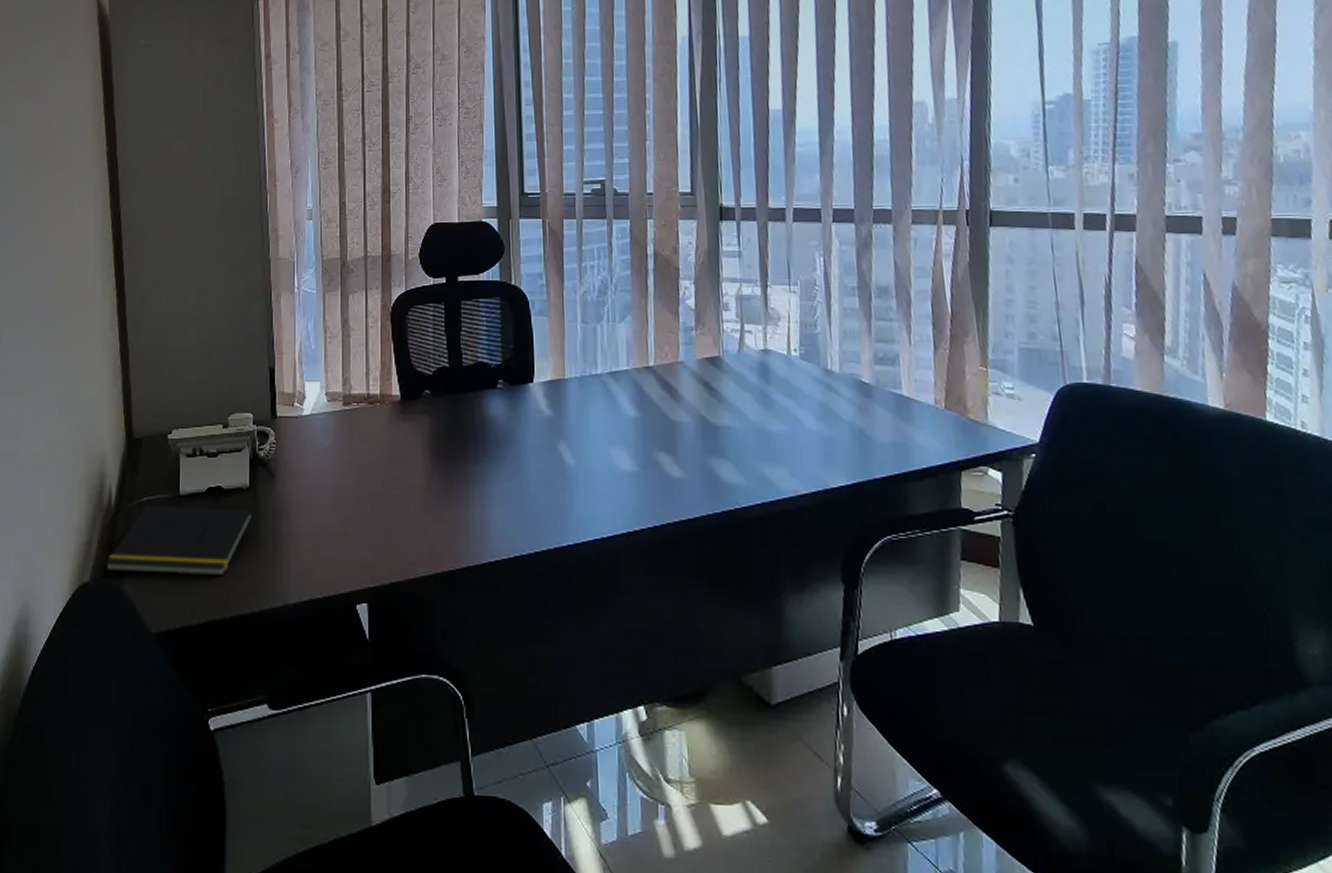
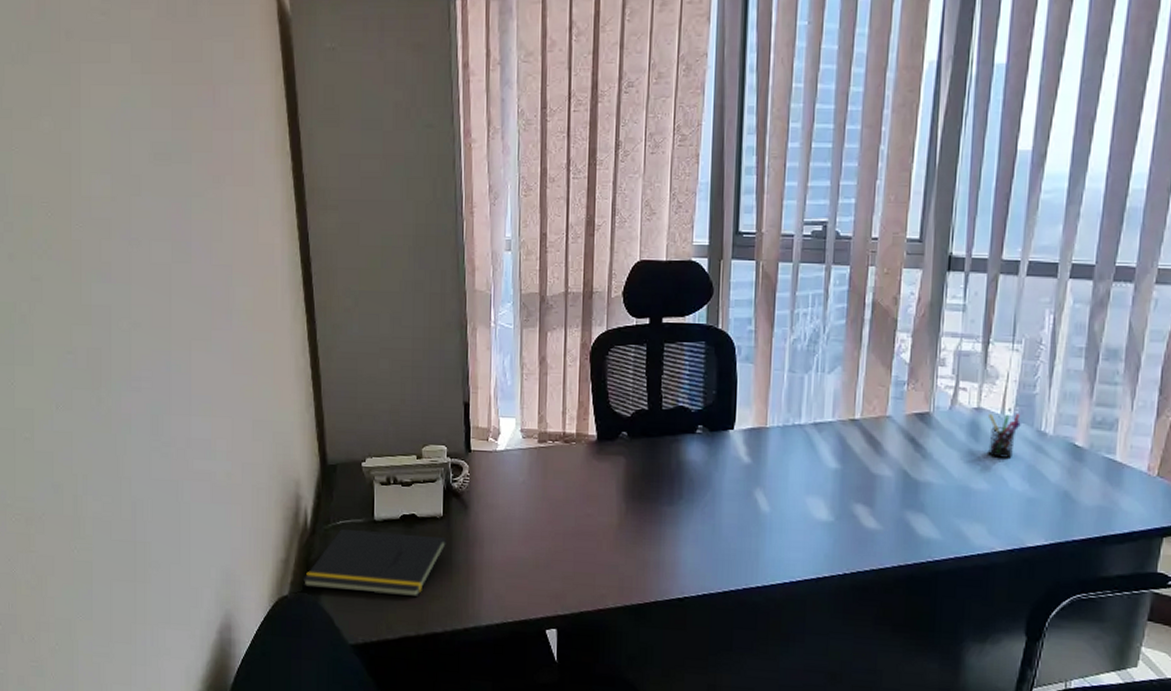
pen holder: none [776,354,809,398] -> present [988,413,1022,458]

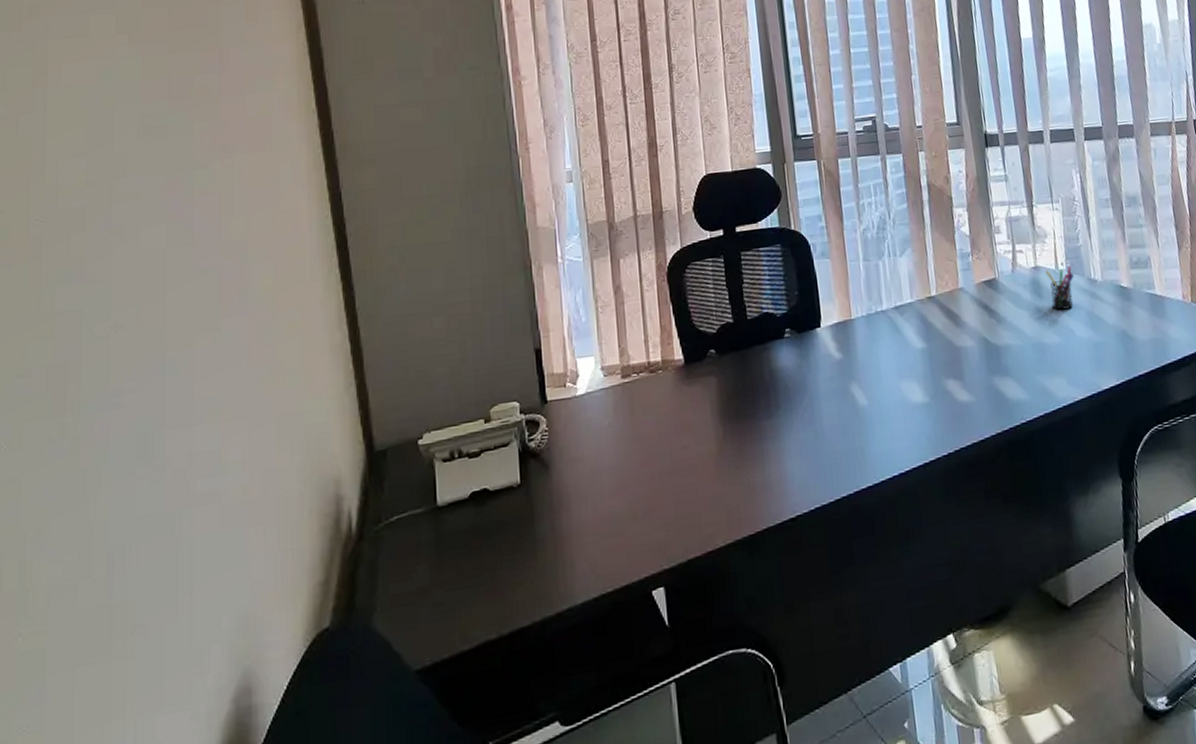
notepad: present [302,529,446,598] -> none [348,507,527,611]

